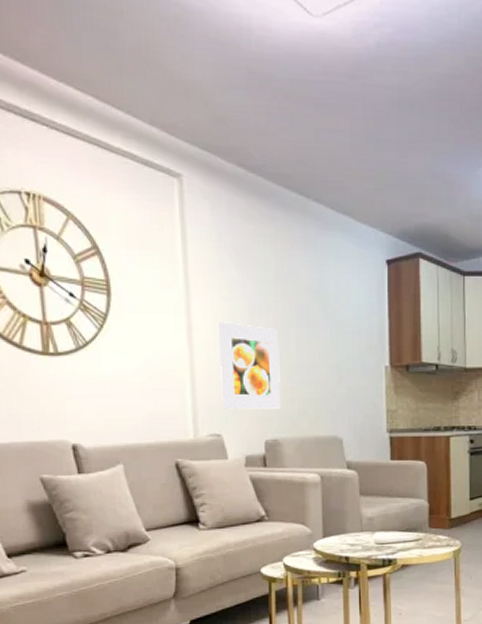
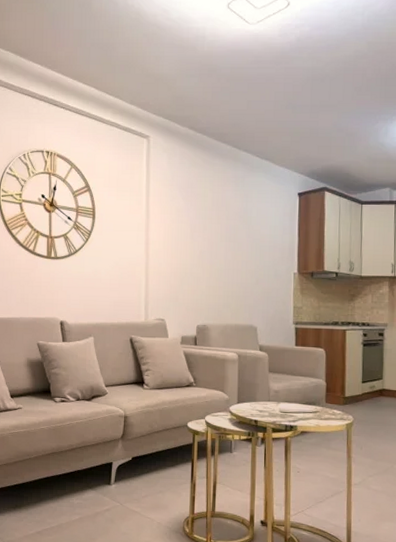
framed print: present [219,322,281,410] -> none [166,238,212,302]

